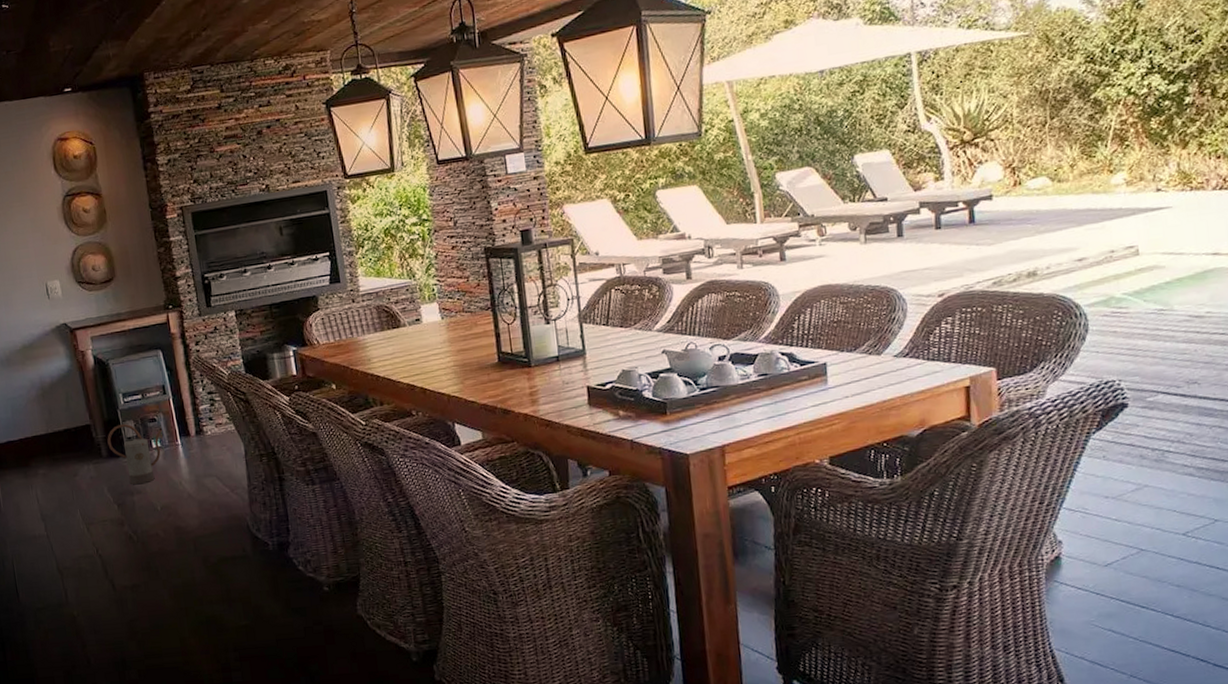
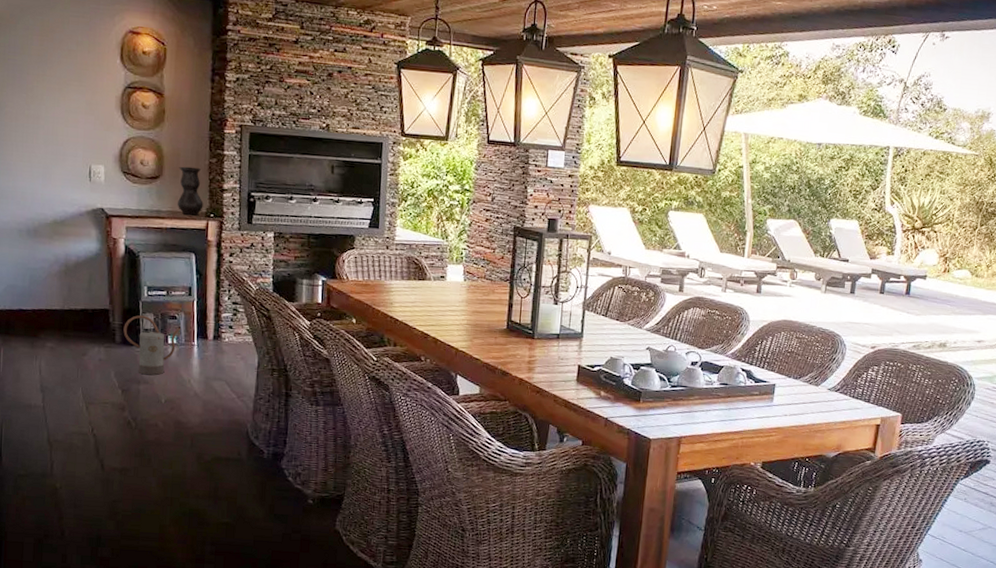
vase: none [129,260,161,313] -> present [177,166,204,216]

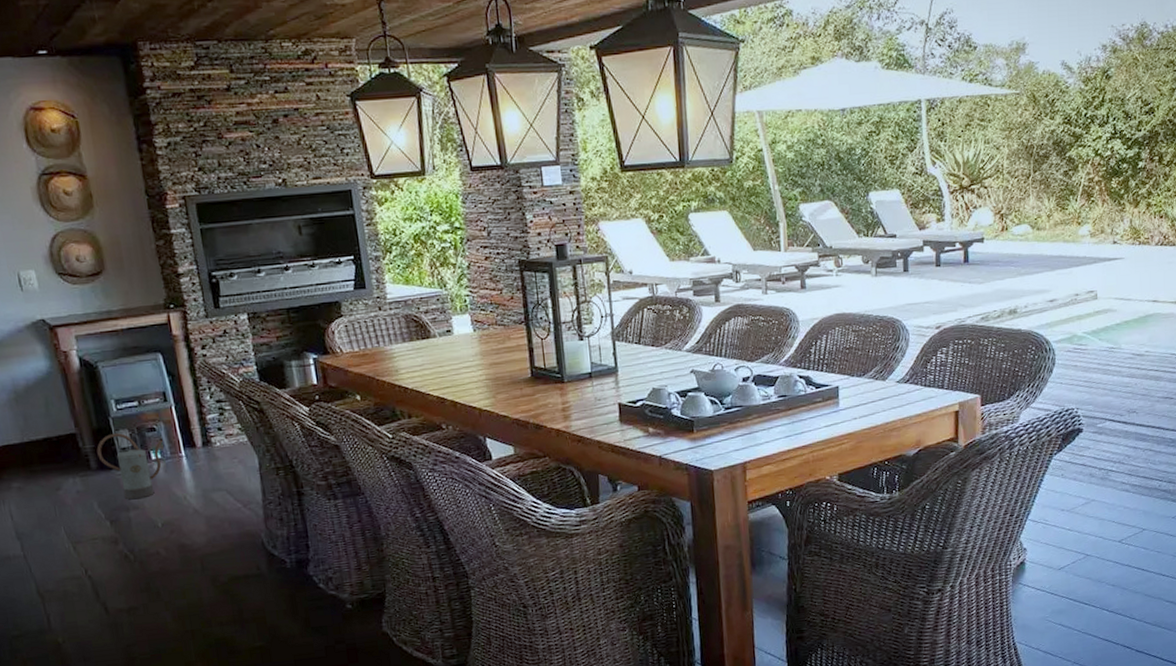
vase: present [177,166,204,216] -> none [122,254,160,312]

